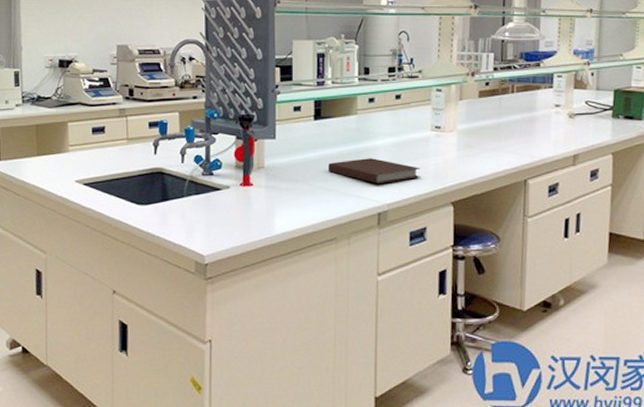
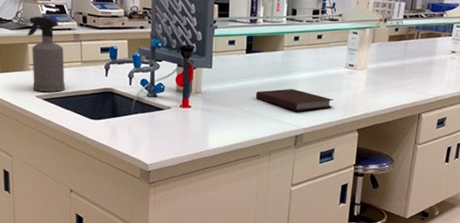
spray bottle: none [67,91,108,175] -> present [27,16,65,92]

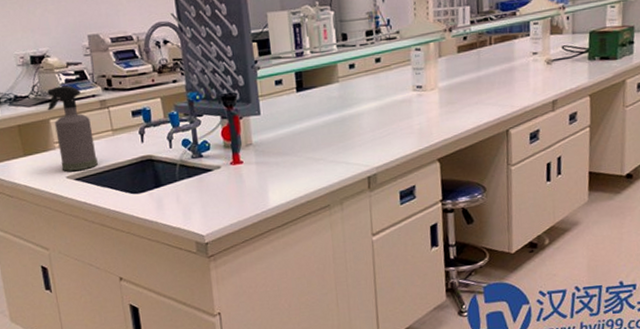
notebook: present [256,89,334,111] -> none [315,124,406,149]

